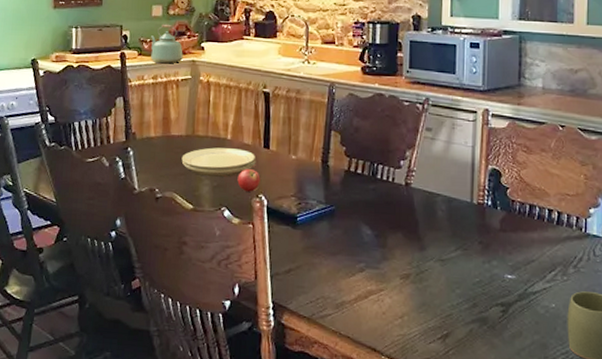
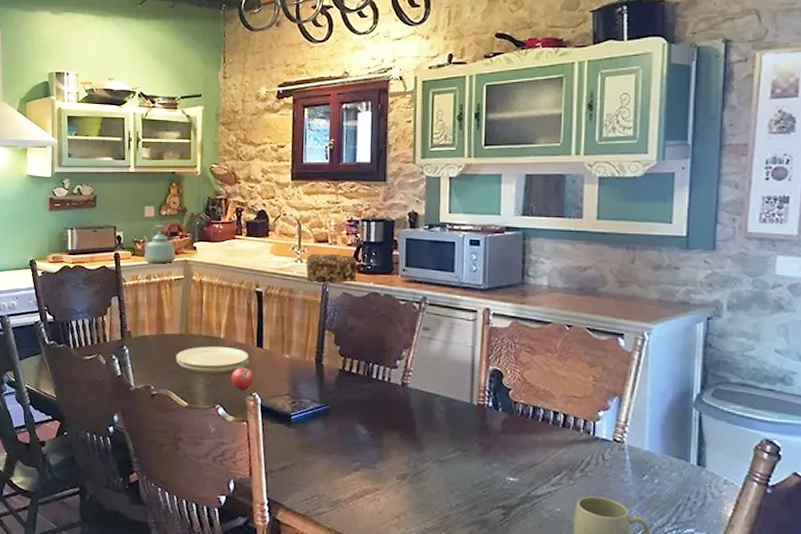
bread loaf: none [313,54,363,84] -> present [306,253,357,283]

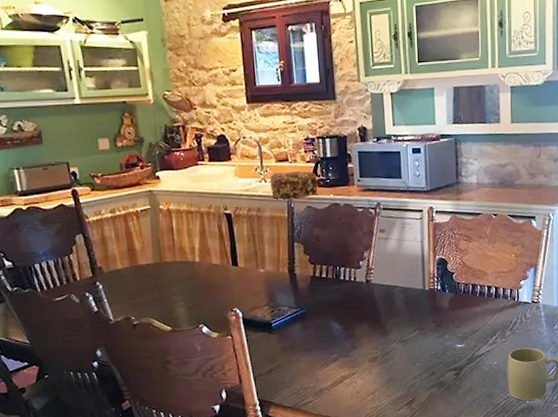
kettle: present [144,224,176,264] -> none [102,156,139,197]
plate: present [176,346,250,376] -> none [153,269,227,300]
fruit: present [231,368,254,390] -> none [211,287,233,308]

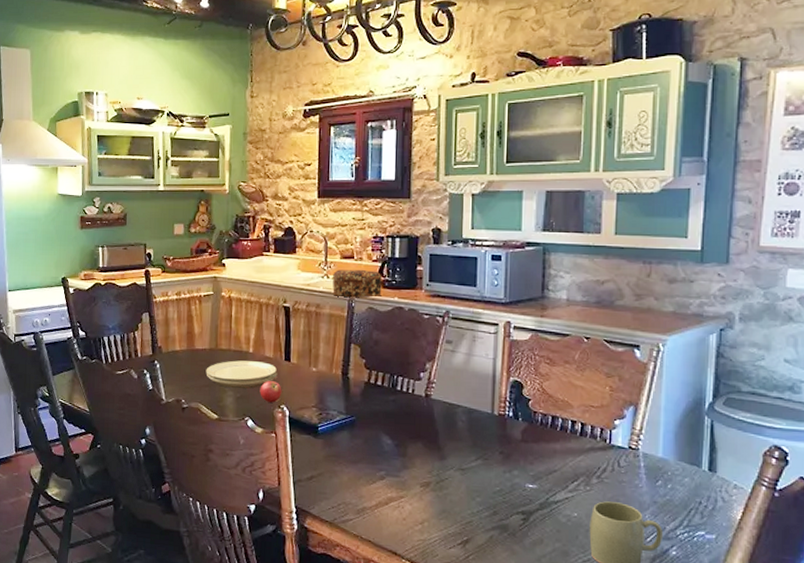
plate: none [153,269,227,300] -> present [206,360,278,389]
fruit: none [211,287,233,308] -> present [260,381,282,403]

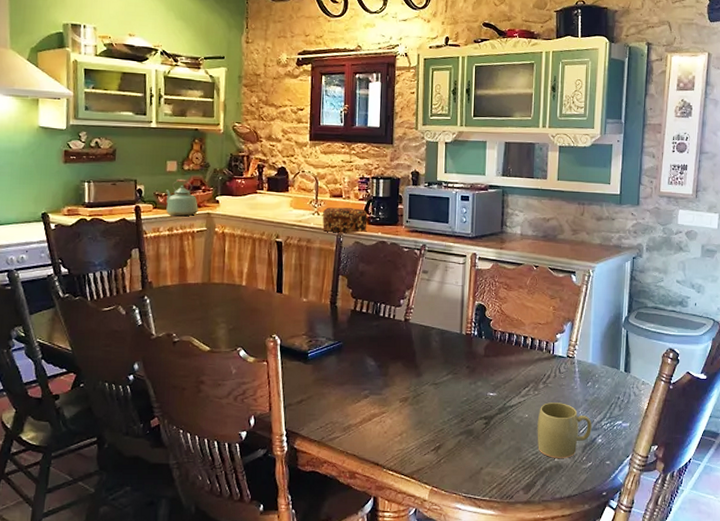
kettle: none [174,241,205,281] -> present [166,178,198,217]
plate: present [206,360,278,389] -> none [198,293,270,321]
fruit: present [260,381,282,403] -> none [252,312,274,333]

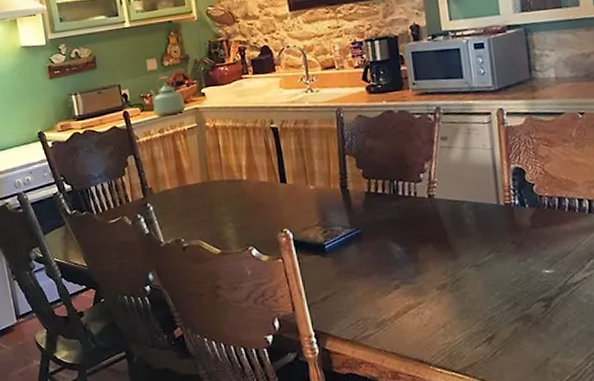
bread loaf: present [322,207,368,233] -> none [317,77,369,109]

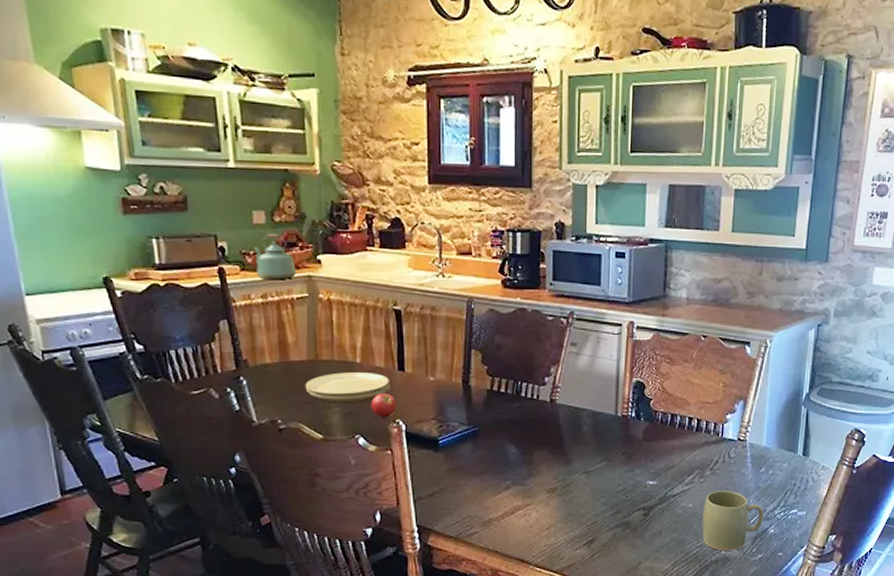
plate: none [201,187,276,220] -> present [305,372,391,404]
fruit: none [259,206,283,228] -> present [371,394,397,417]

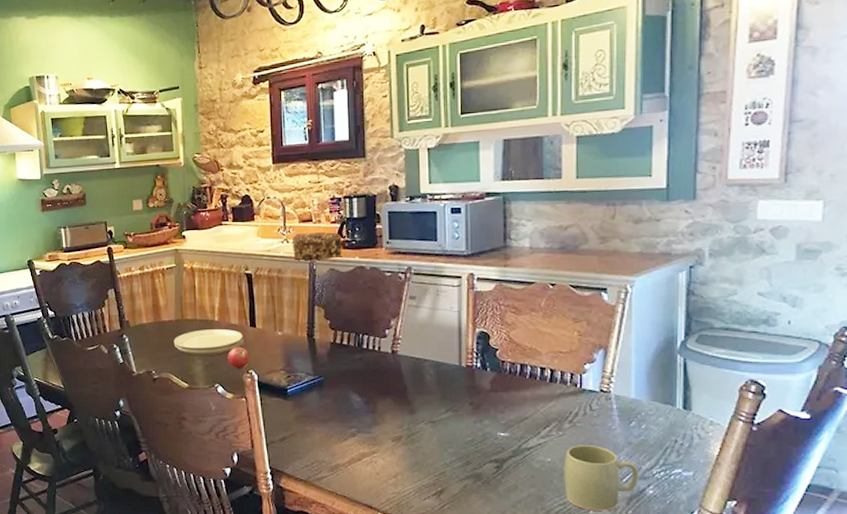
kettle: present [254,233,296,280] -> none [134,216,166,255]
bread loaf: none [449,267,503,298] -> present [293,231,342,260]

